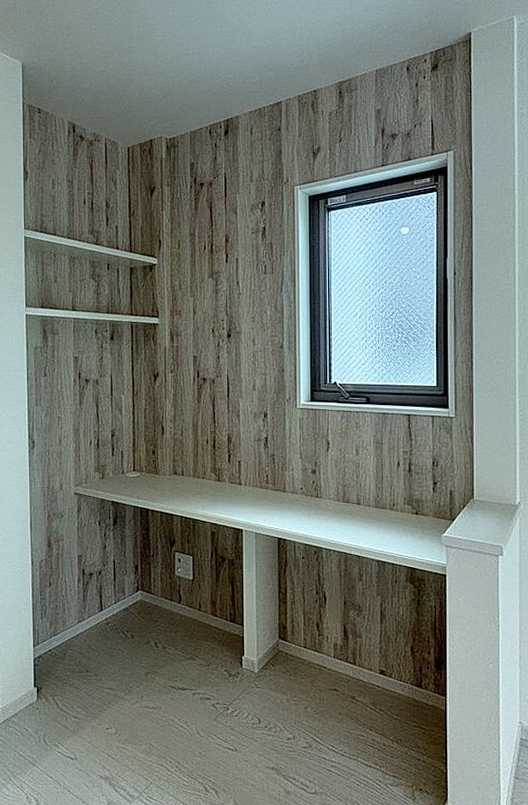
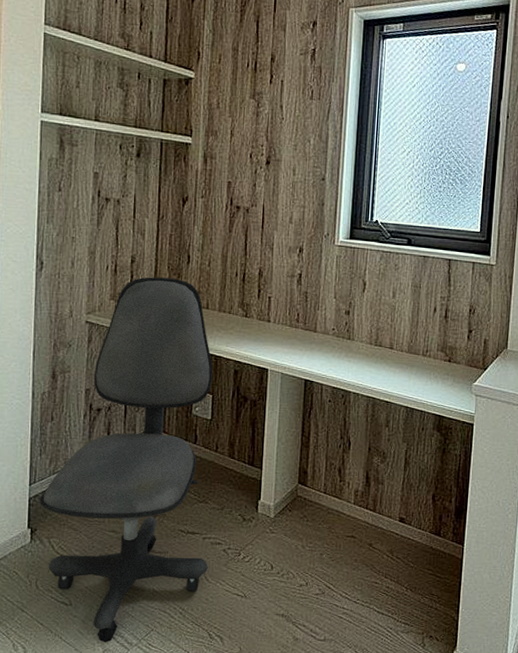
office chair: none [43,448,199,796] -> present [39,277,213,643]

